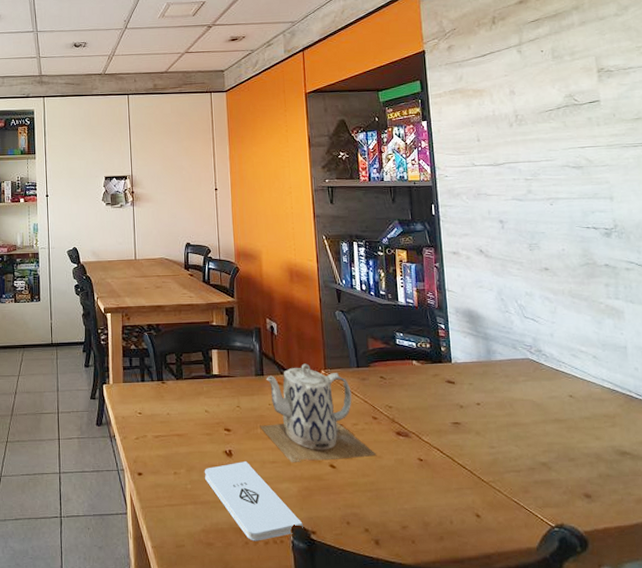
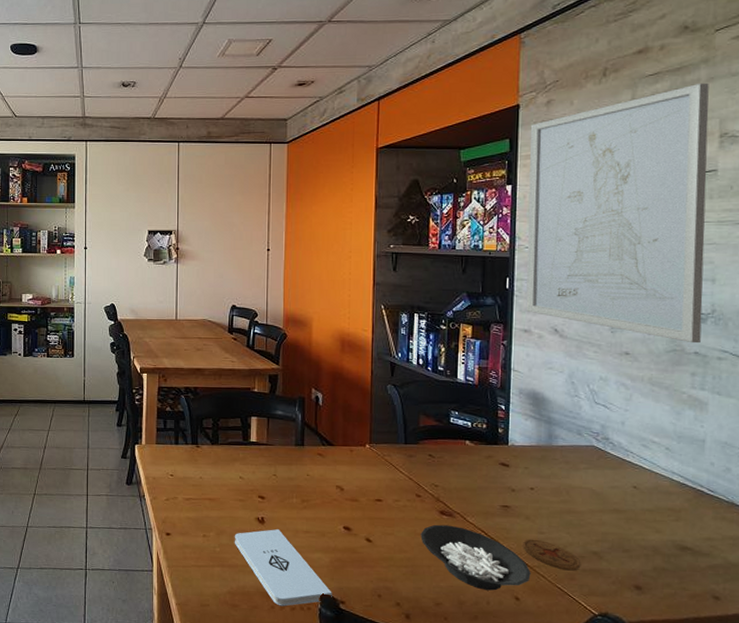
teapot: present [260,363,377,463] -> none [295,436,417,535]
cereal bowl: none [381,445,488,509] -> present [420,524,531,591]
wall art: none [436,26,609,257] -> present [526,82,709,344]
coaster: none [476,454,532,484] -> present [523,539,580,571]

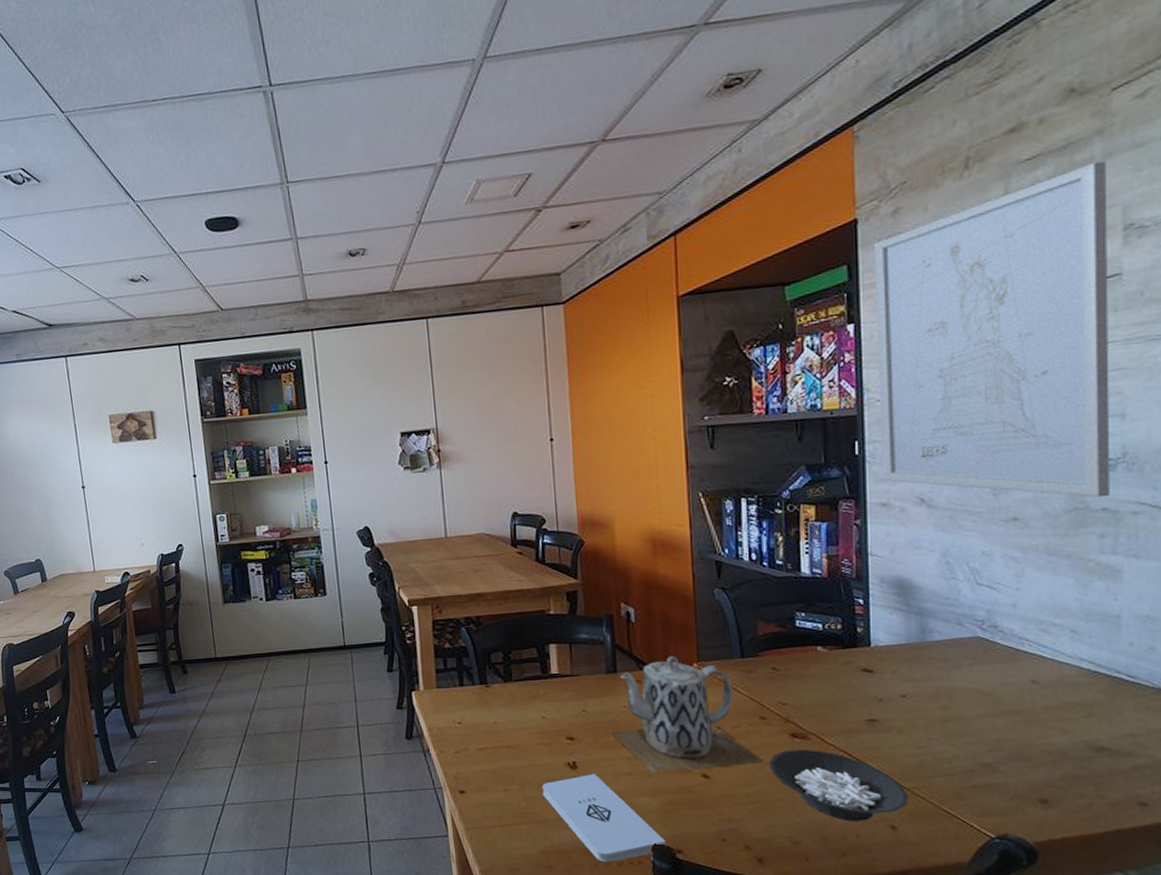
teapot: none [295,436,417,535] -> present [612,655,764,774]
coaster: present [523,539,580,571] -> none [896,755,969,789]

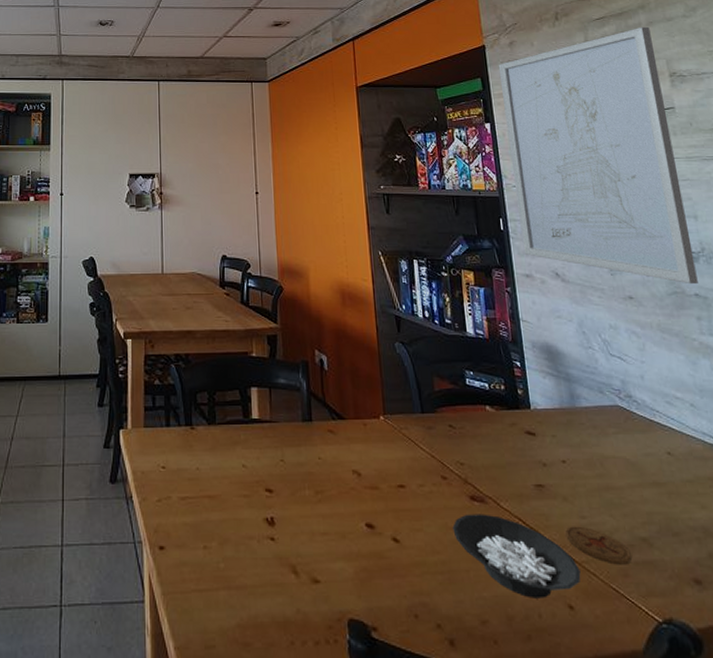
notepad: present [541,774,667,863] -> none [240,533,362,641]
teapot: present [612,655,764,774] -> none [308,406,448,536]
coaster: none [896,755,969,789] -> present [565,526,631,565]

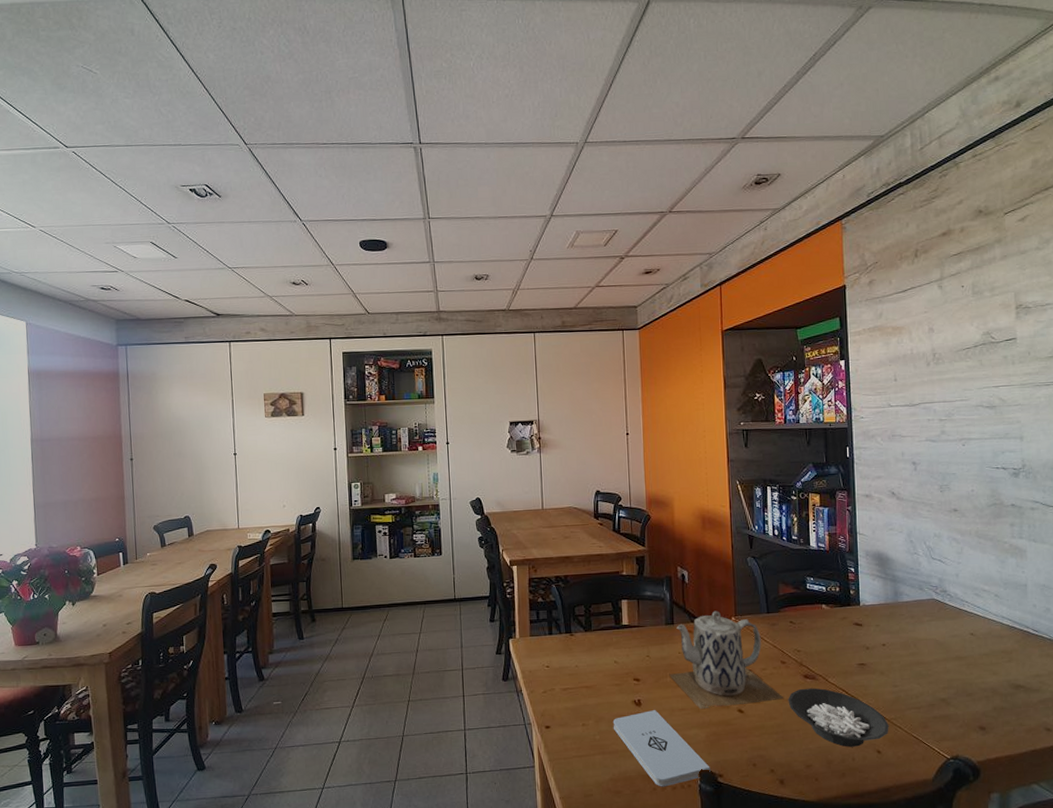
notepad: none [240,533,362,641] -> present [612,710,710,787]
teapot: none [308,406,448,536] -> present [669,610,784,710]
wall art: present [498,26,698,285] -> none [856,260,1016,497]
coaster: present [565,526,631,565] -> none [880,692,931,720]

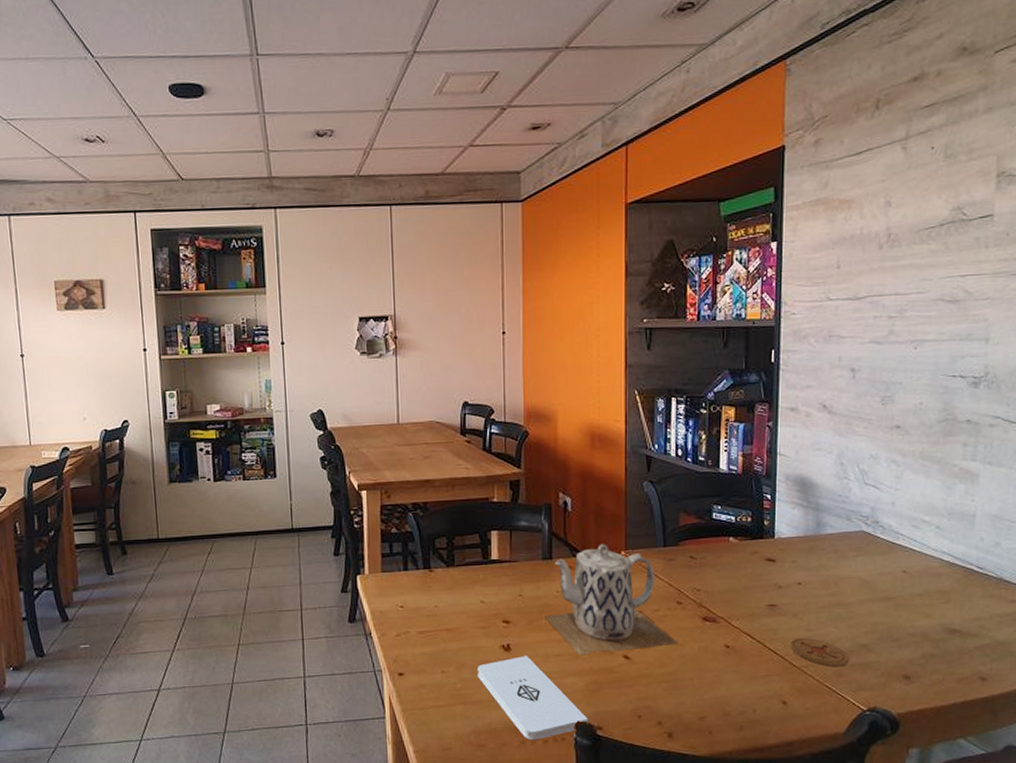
cereal bowl: present [788,688,889,747] -> none [682,631,799,698]
coaster: none [880,692,931,720] -> present [790,637,849,667]

